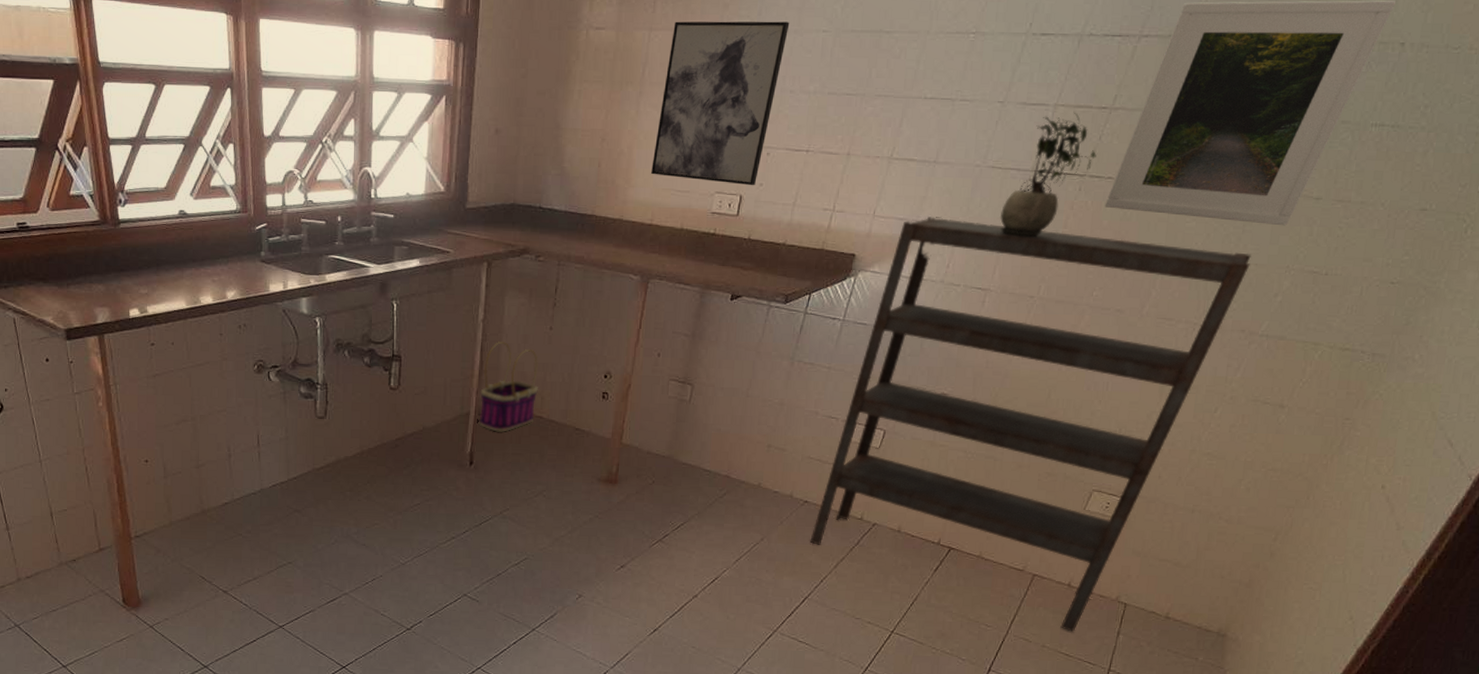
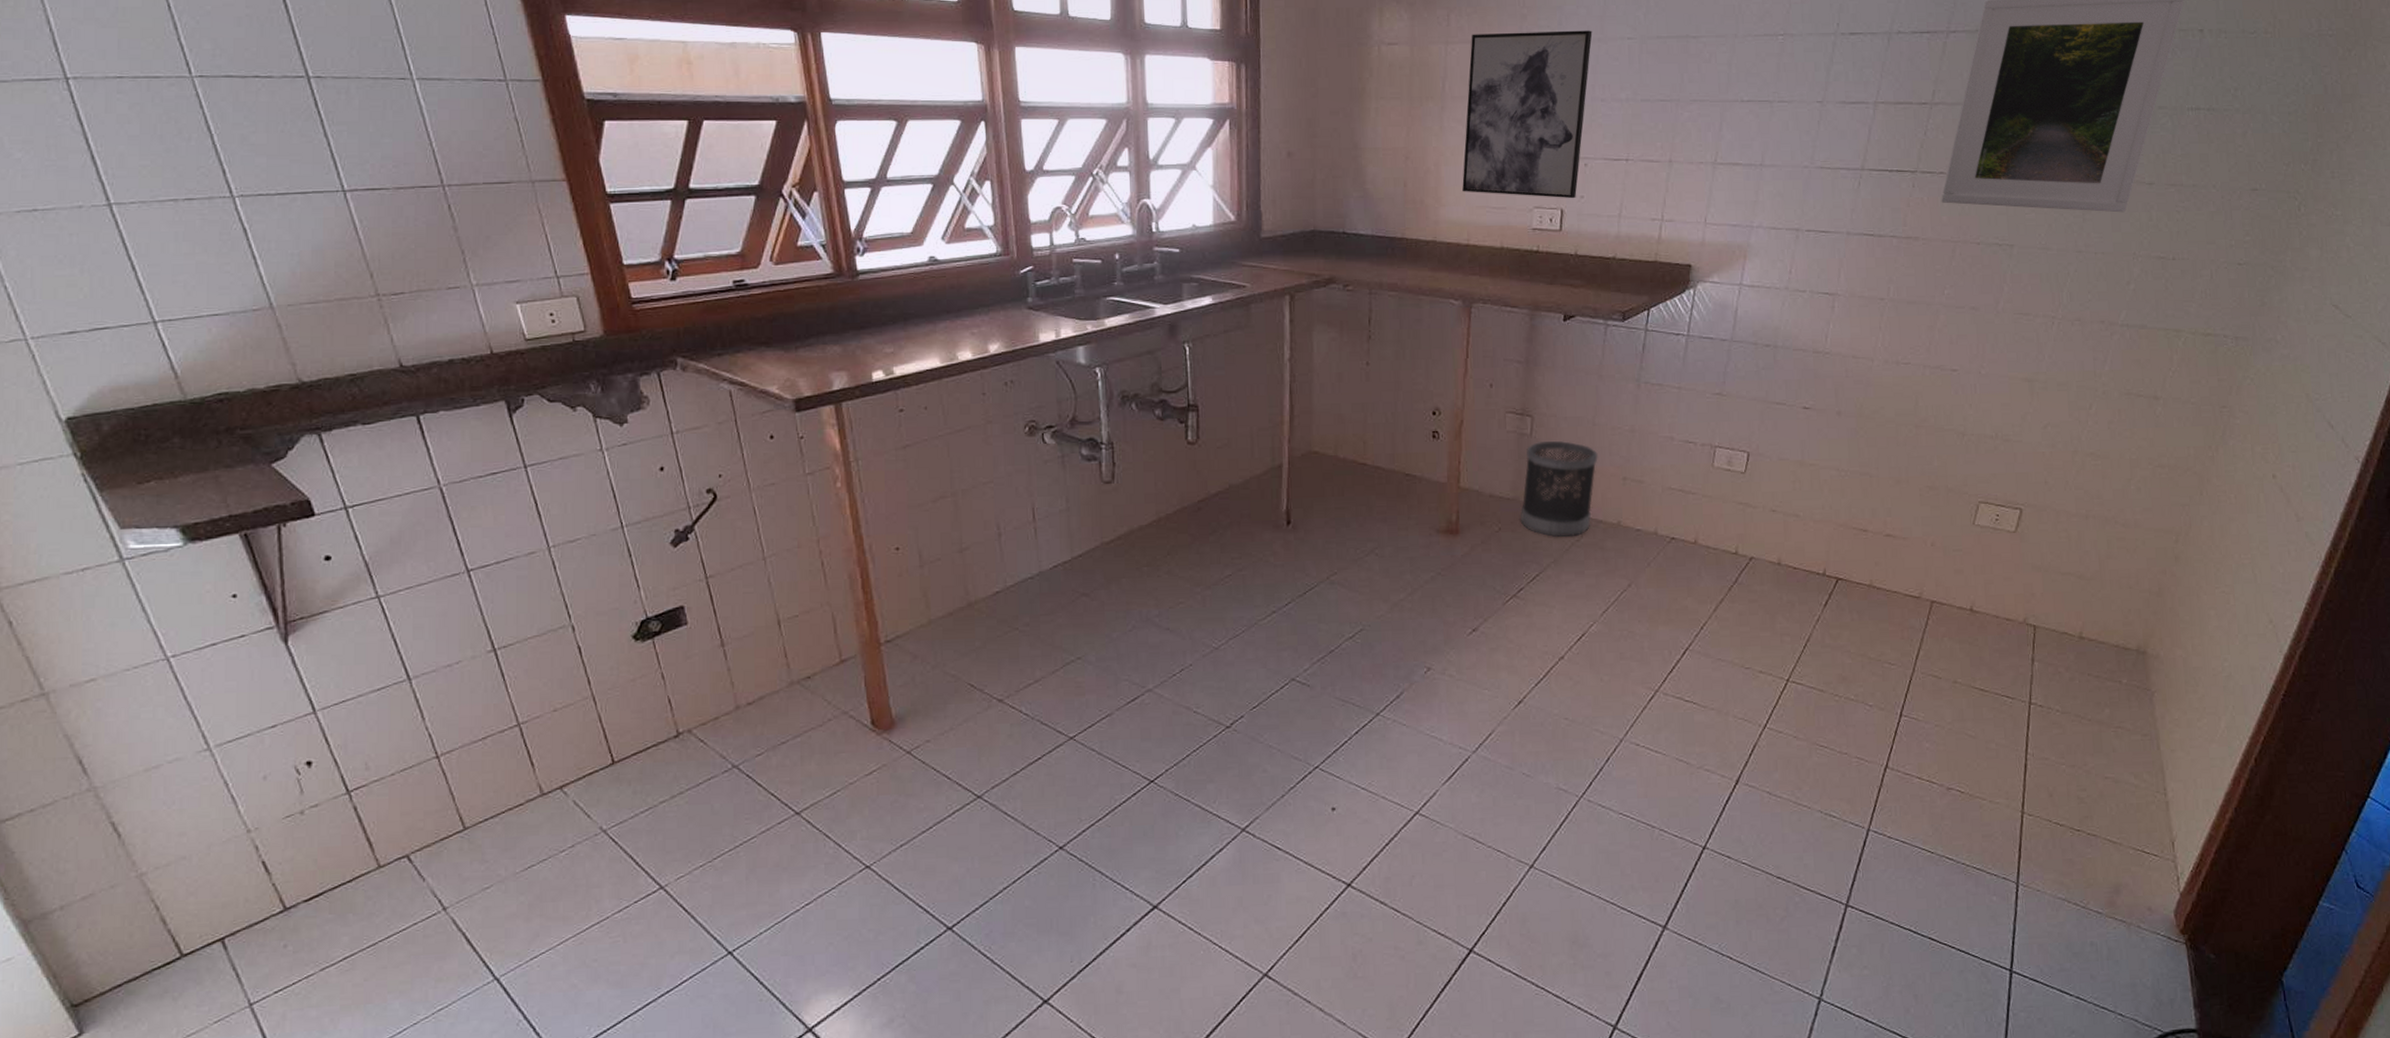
basket: present [479,342,539,432] -> none [1293,382,1360,485]
wastebasket: none [673,408,748,493] -> present [1521,441,1598,537]
shelving unit: present [810,217,1251,632] -> none [1683,221,2097,663]
potted plant: present [999,112,1097,238] -> none [1836,108,1925,238]

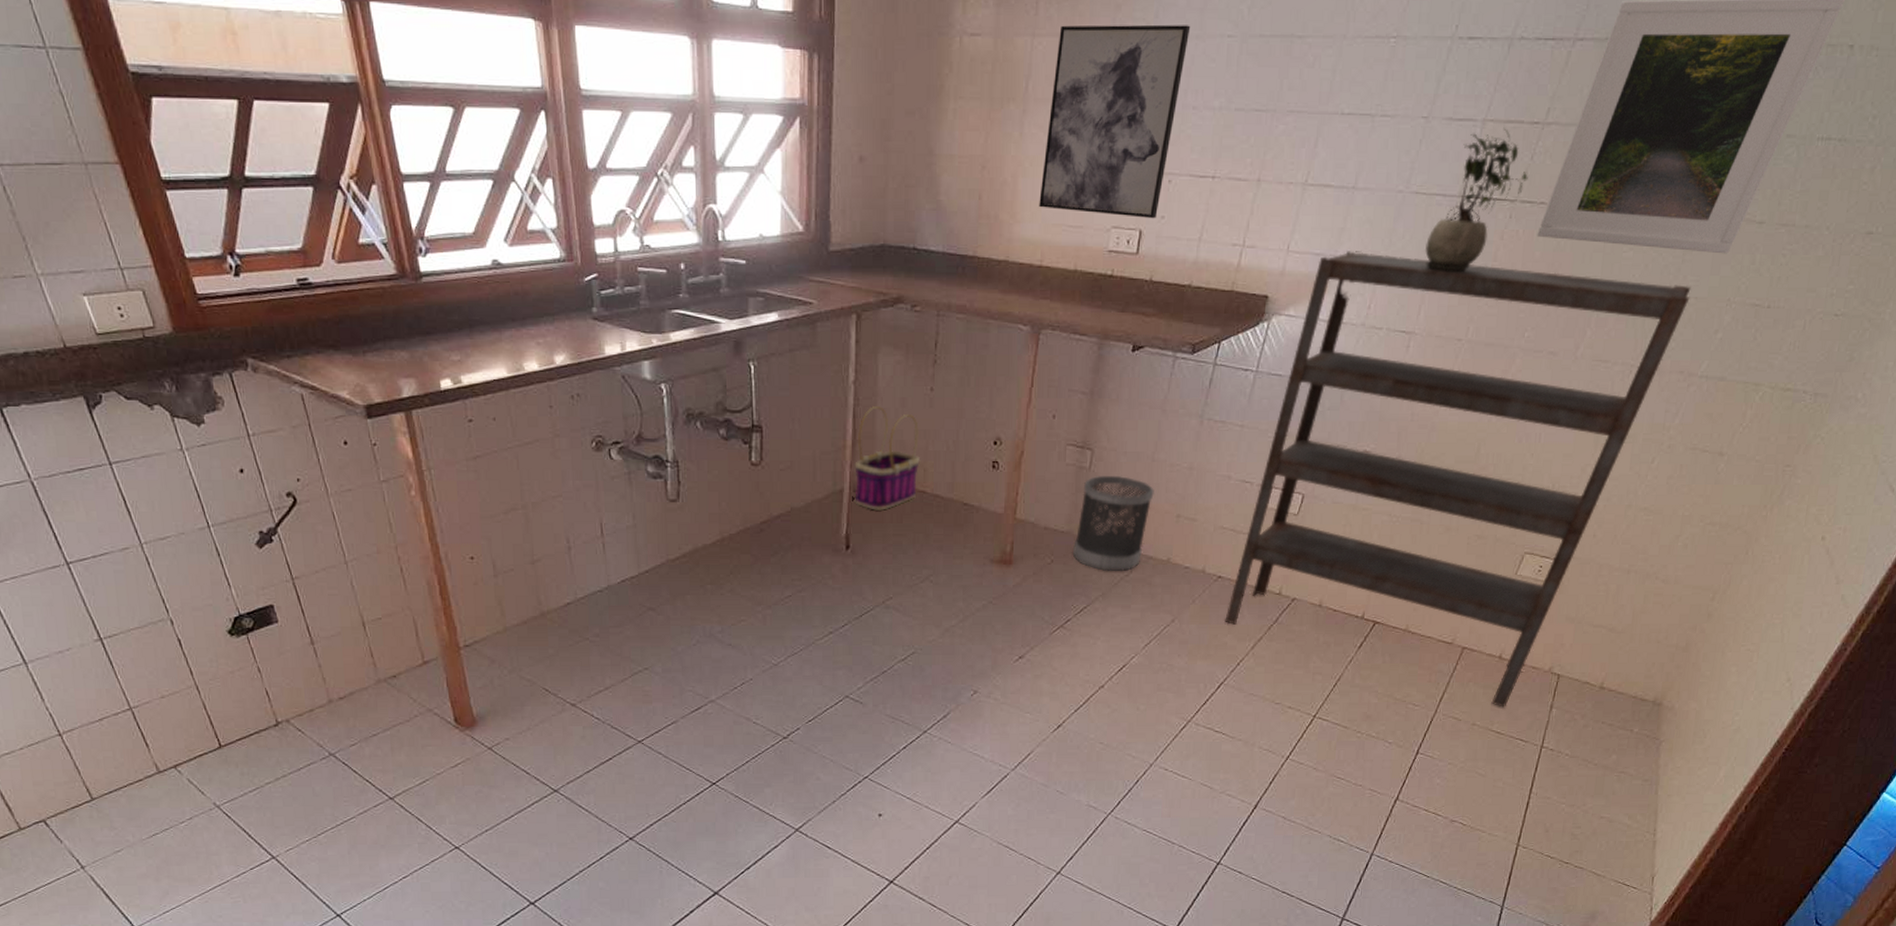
basket: none [1293,382,1360,485] -> present [854,406,921,510]
shelving unit: none [1683,221,2097,663] -> present [1225,251,1691,708]
potted plant: none [1836,108,1925,238] -> present [1424,128,1528,273]

